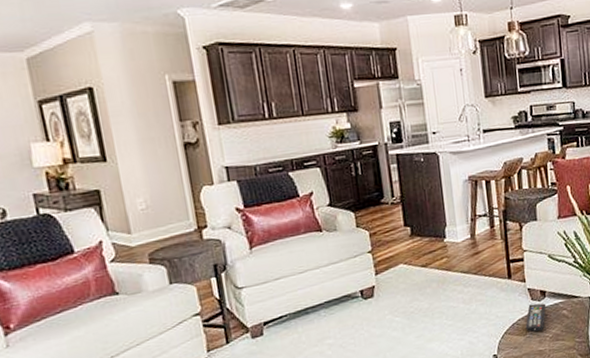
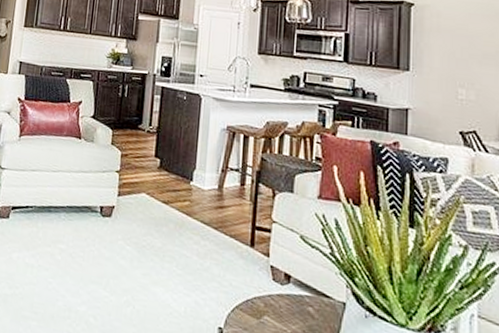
remote control: present [525,303,547,332] -> none [260,284,289,322]

